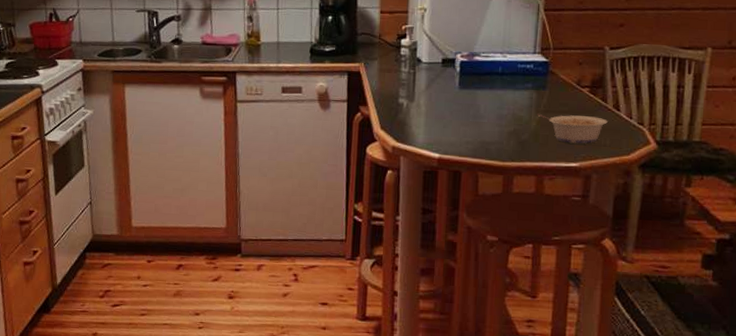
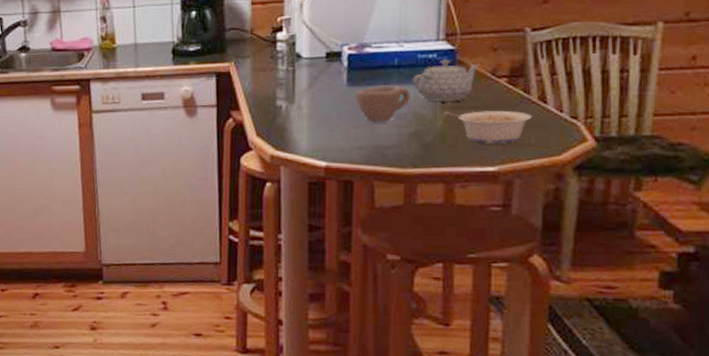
cup: none [464,90,511,122] -> present [354,85,410,123]
teapot: none [512,70,569,106] -> present [412,59,481,101]

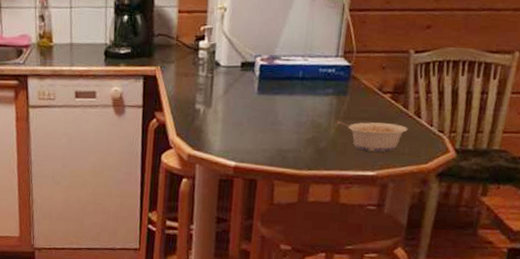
cup: present [354,85,410,123] -> none [263,95,311,129]
teapot: present [412,59,481,101] -> none [312,74,371,113]

